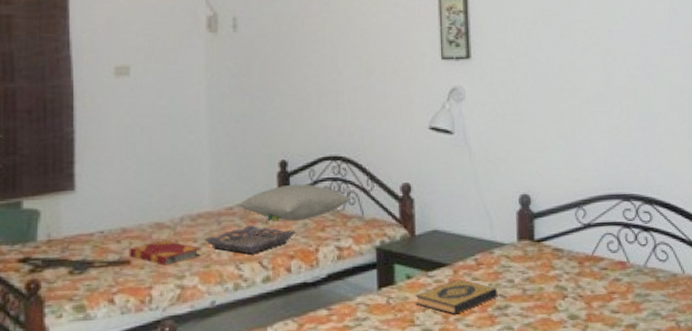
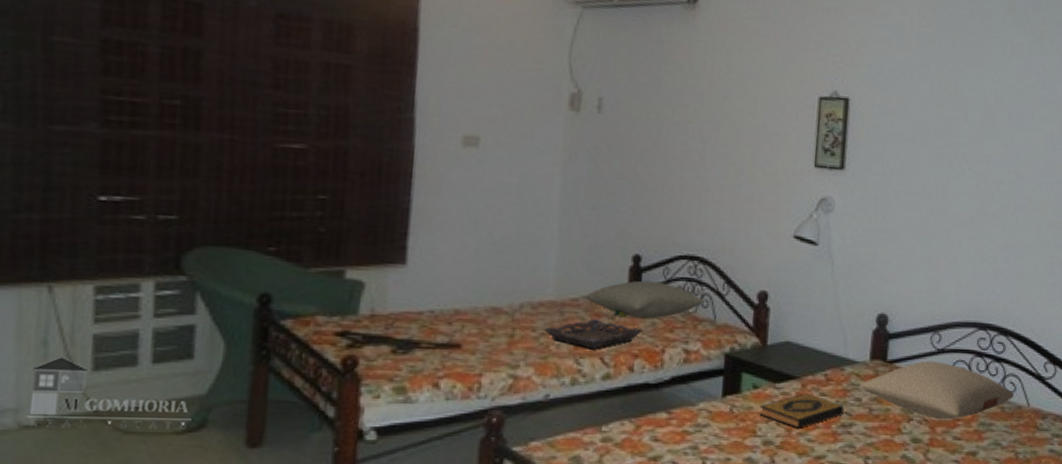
hardback book: present [129,240,201,266] -> none [460,326,539,353]
pillow: none [510,236,668,295] -> present [859,360,1015,420]

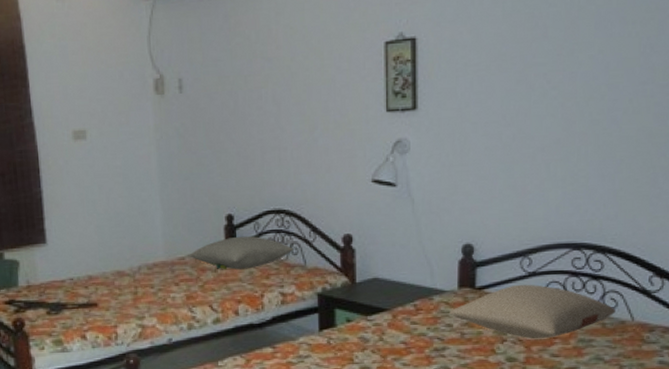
tray: present [543,319,643,350] -> none [159,273,243,299]
hardback book: present [759,393,844,429] -> none [355,323,436,355]

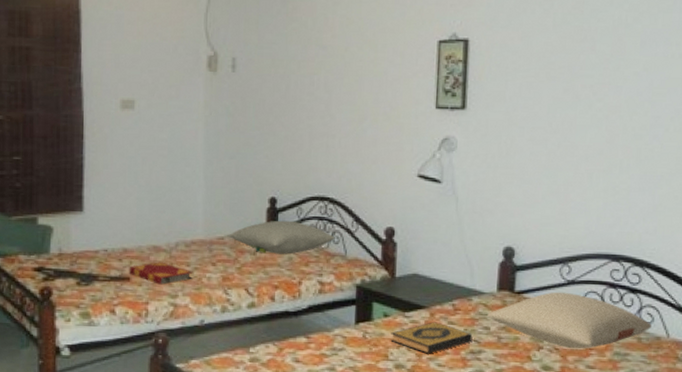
hardback book: none [95,286,158,308] -> present [129,262,193,285]
hardback book: none [355,323,436,355] -> present [390,322,473,354]

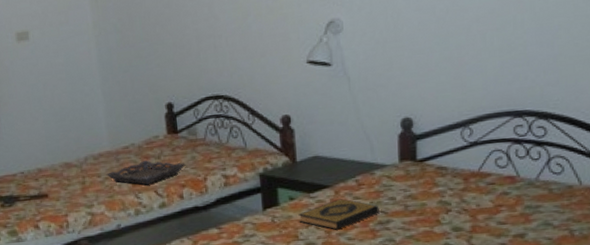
hardback book: present [129,262,193,285] -> none [45,176,105,198]
tray: none [196,255,281,282] -> present [106,160,186,185]
pillow: present [228,220,335,255] -> none [132,122,234,156]
pillow: present [487,291,653,350] -> none [392,154,563,208]

